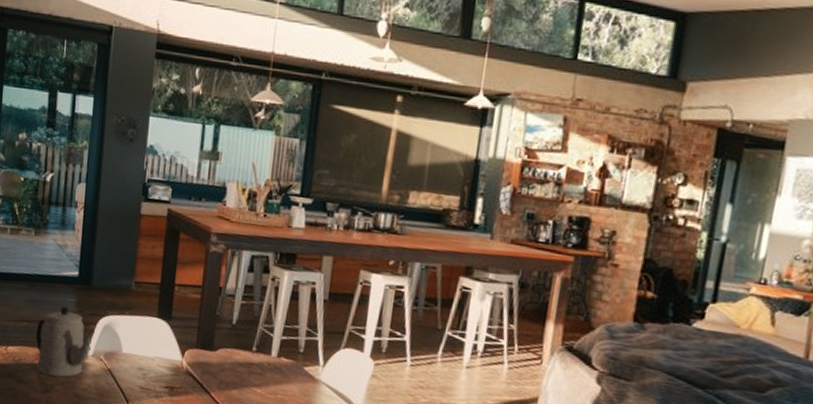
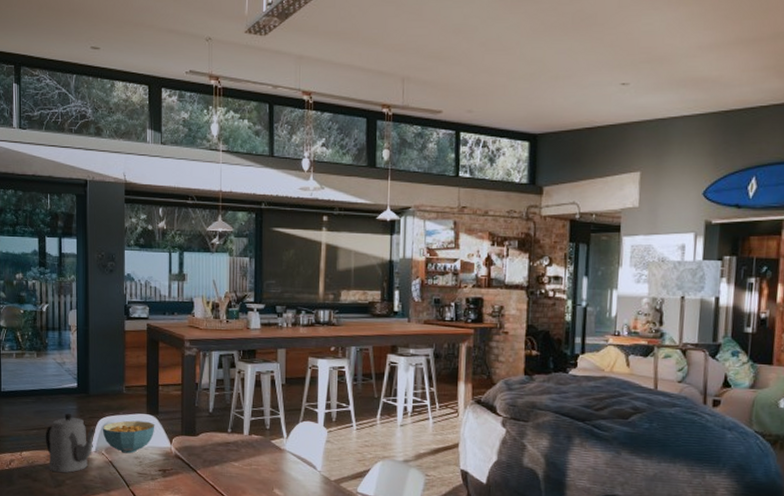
cereal bowl: none [103,322,166,363] -> present [102,420,155,454]

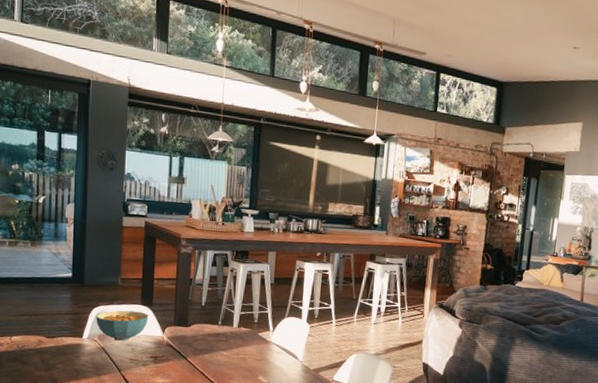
teapot: present [45,413,95,473] -> none [36,301,89,357]

